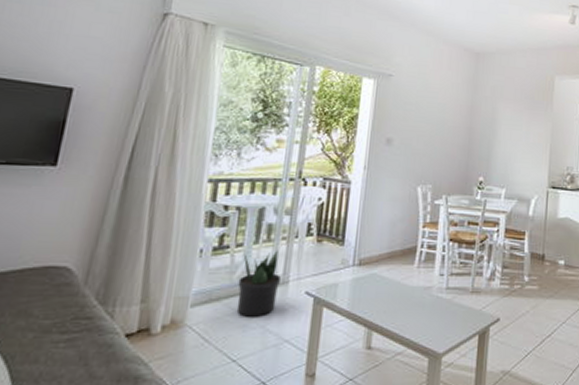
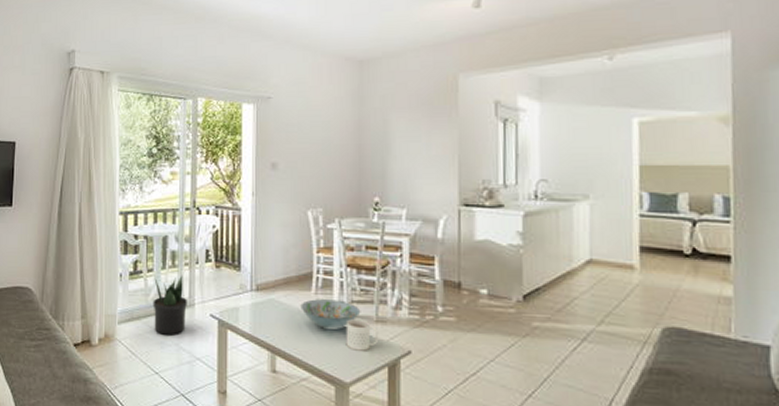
decorative bowl: none [402,273,459,303] -> present [300,299,361,331]
mug: none [442,291,473,321] -> present [345,319,379,351]

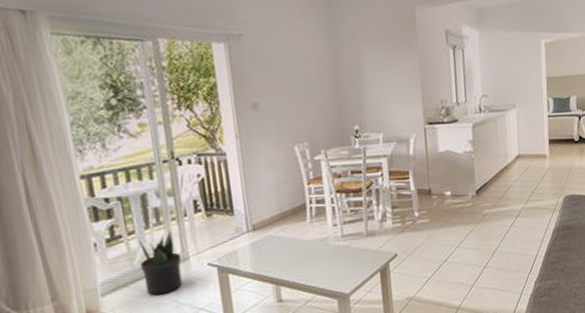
decorative bowl: present [300,299,361,331] -> none [298,224,353,253]
mug: present [345,319,379,351] -> none [340,236,370,265]

